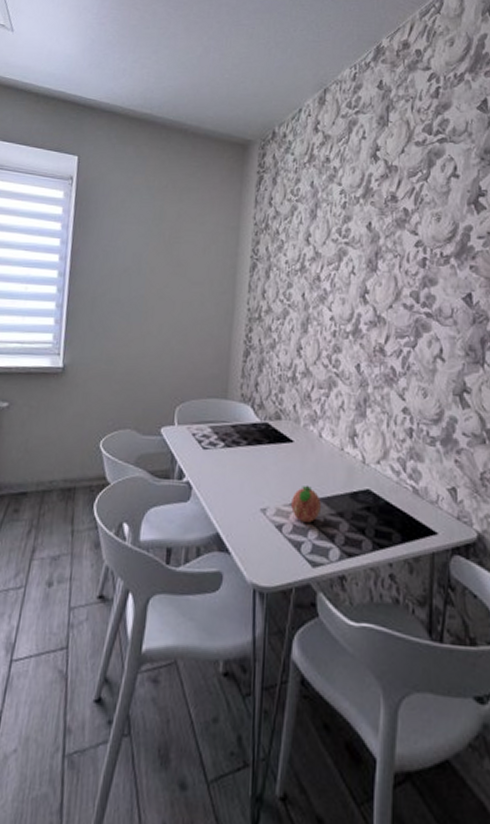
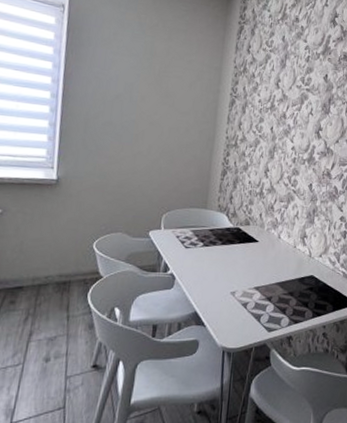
fruit: present [291,485,321,523] -> none [254,273,277,300]

